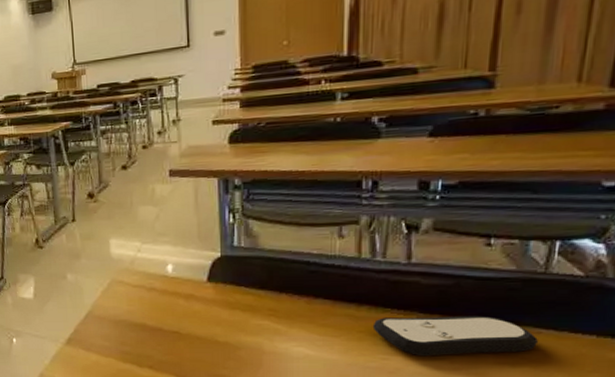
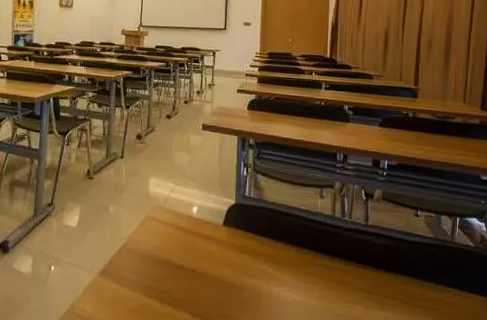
remote control: present [372,315,538,357] -> none [341,270,449,307]

